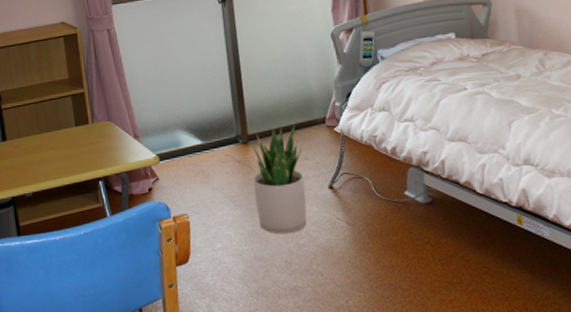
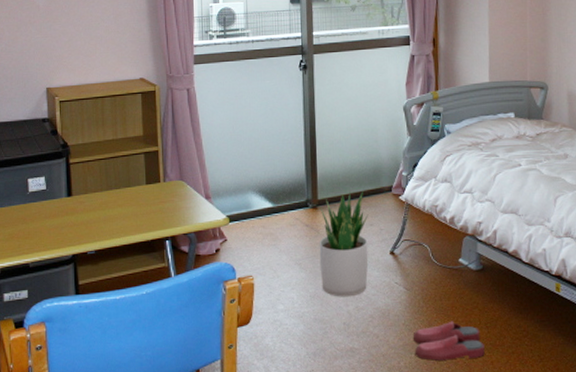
slippers: none [360,257,442,300] -> present [413,321,485,361]

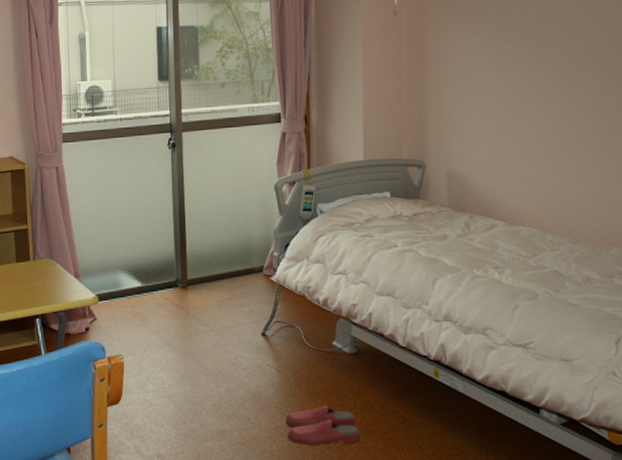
planter: present [319,191,369,297] -> none [189,271,240,378]

